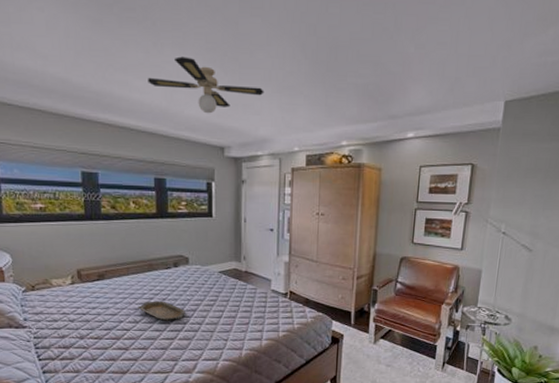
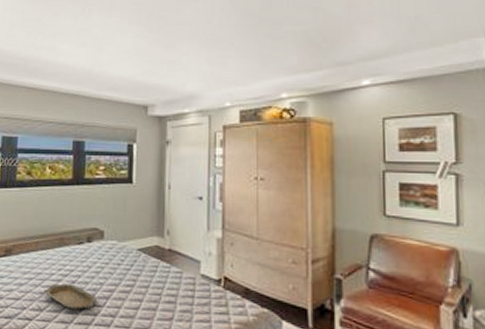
ceiling fan: present [148,56,264,114] -> none [74,19,192,73]

